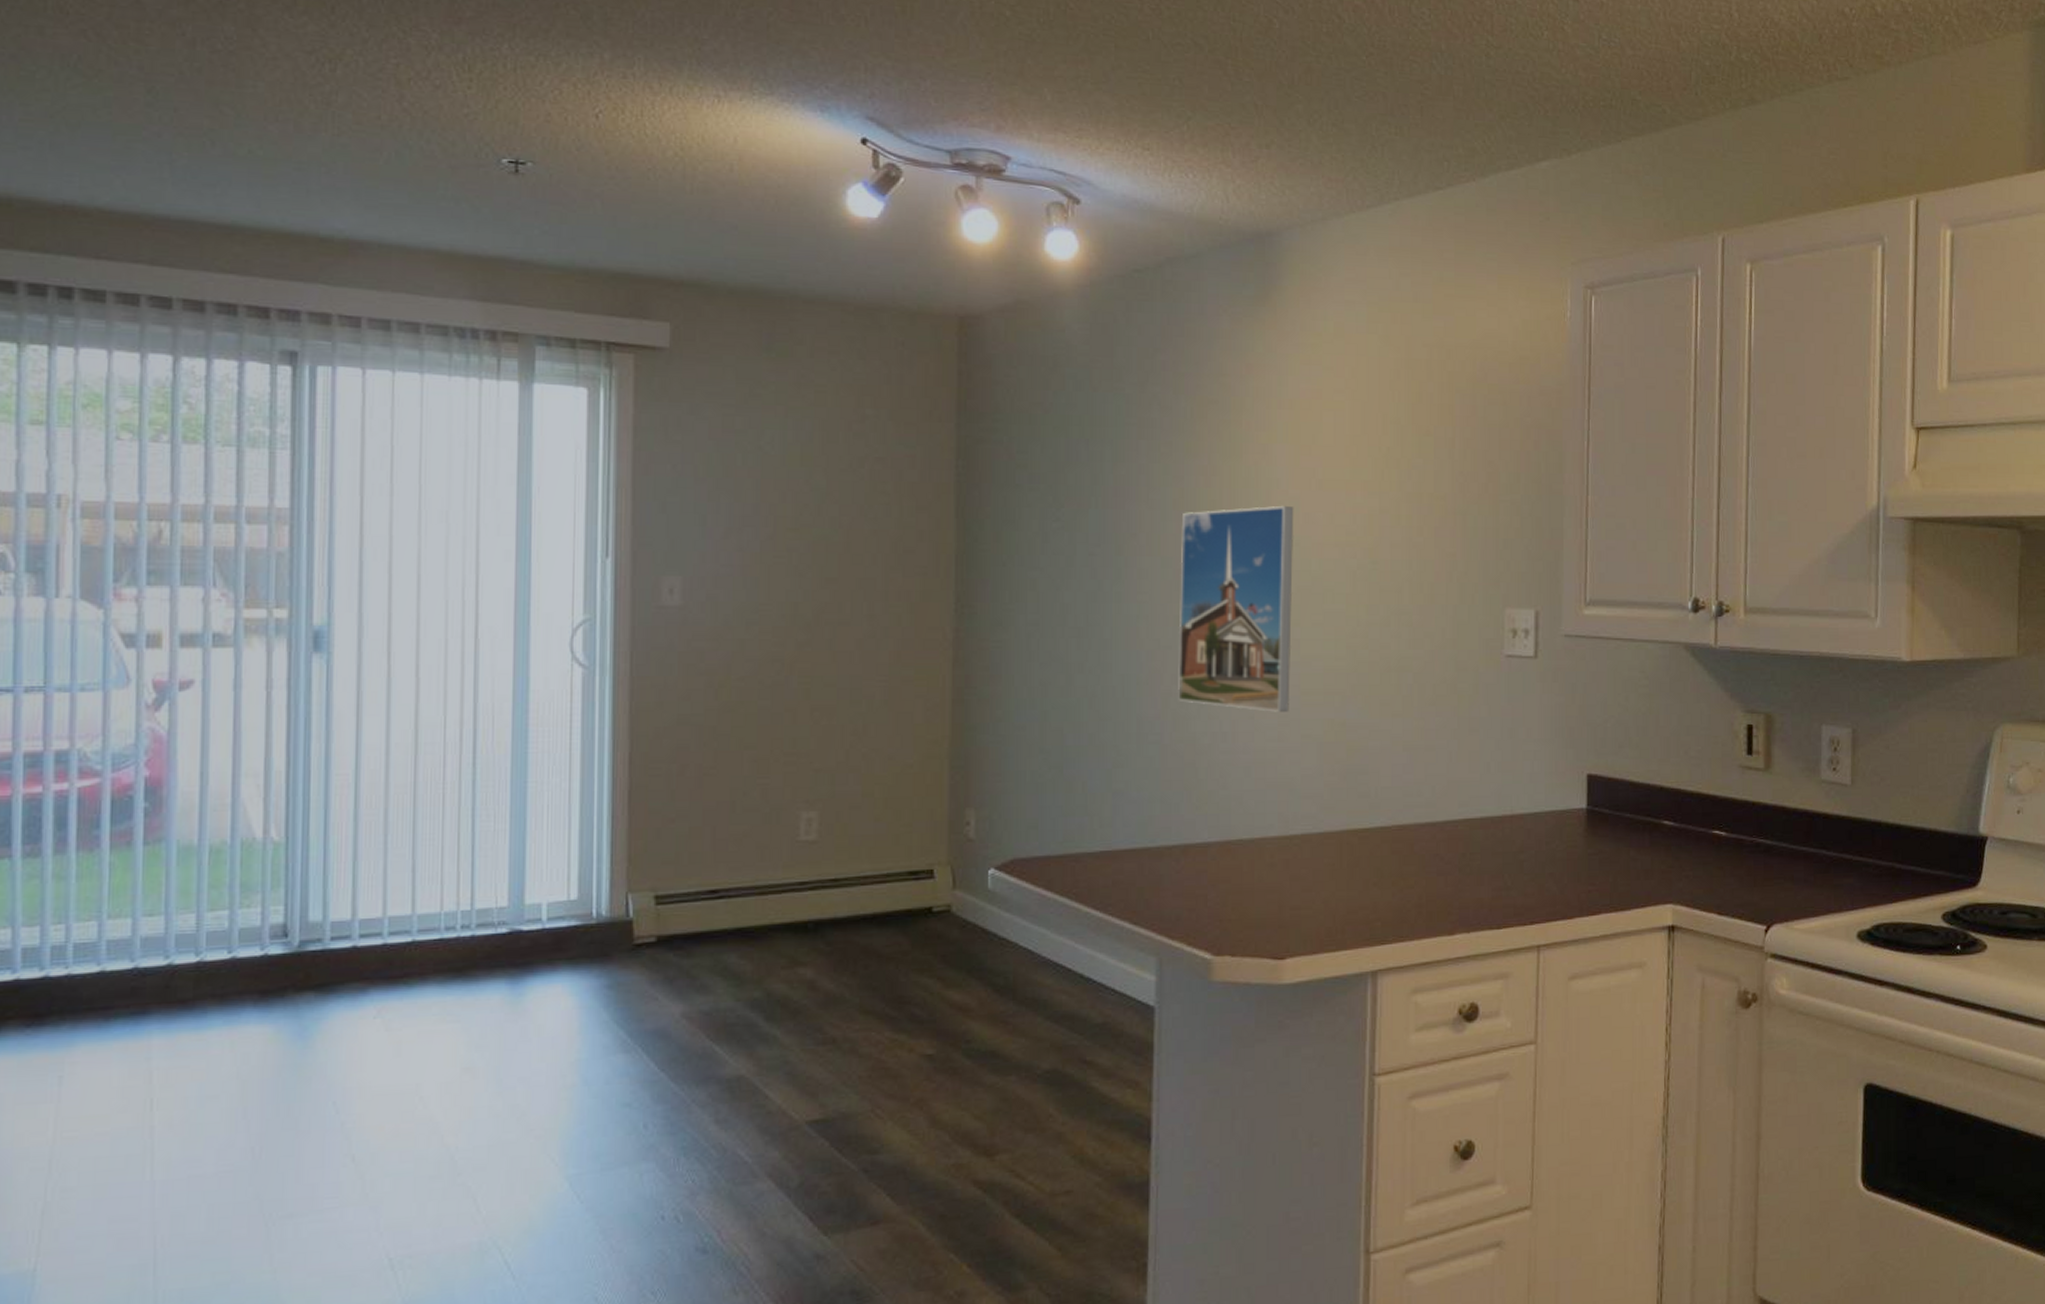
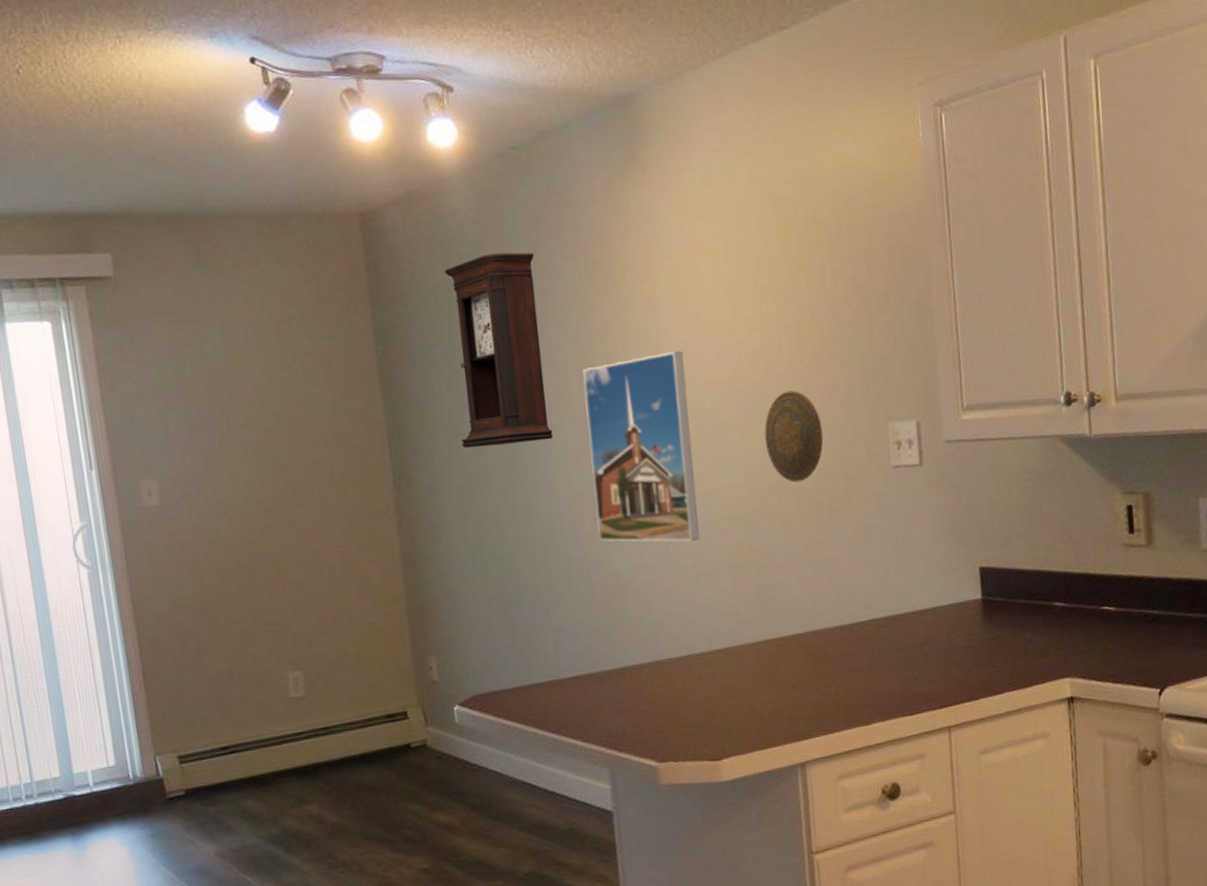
pendulum clock: none [1038,377,1145,584] -> present [444,252,554,448]
decorative plate: none [1372,562,1435,661] -> present [764,390,824,483]

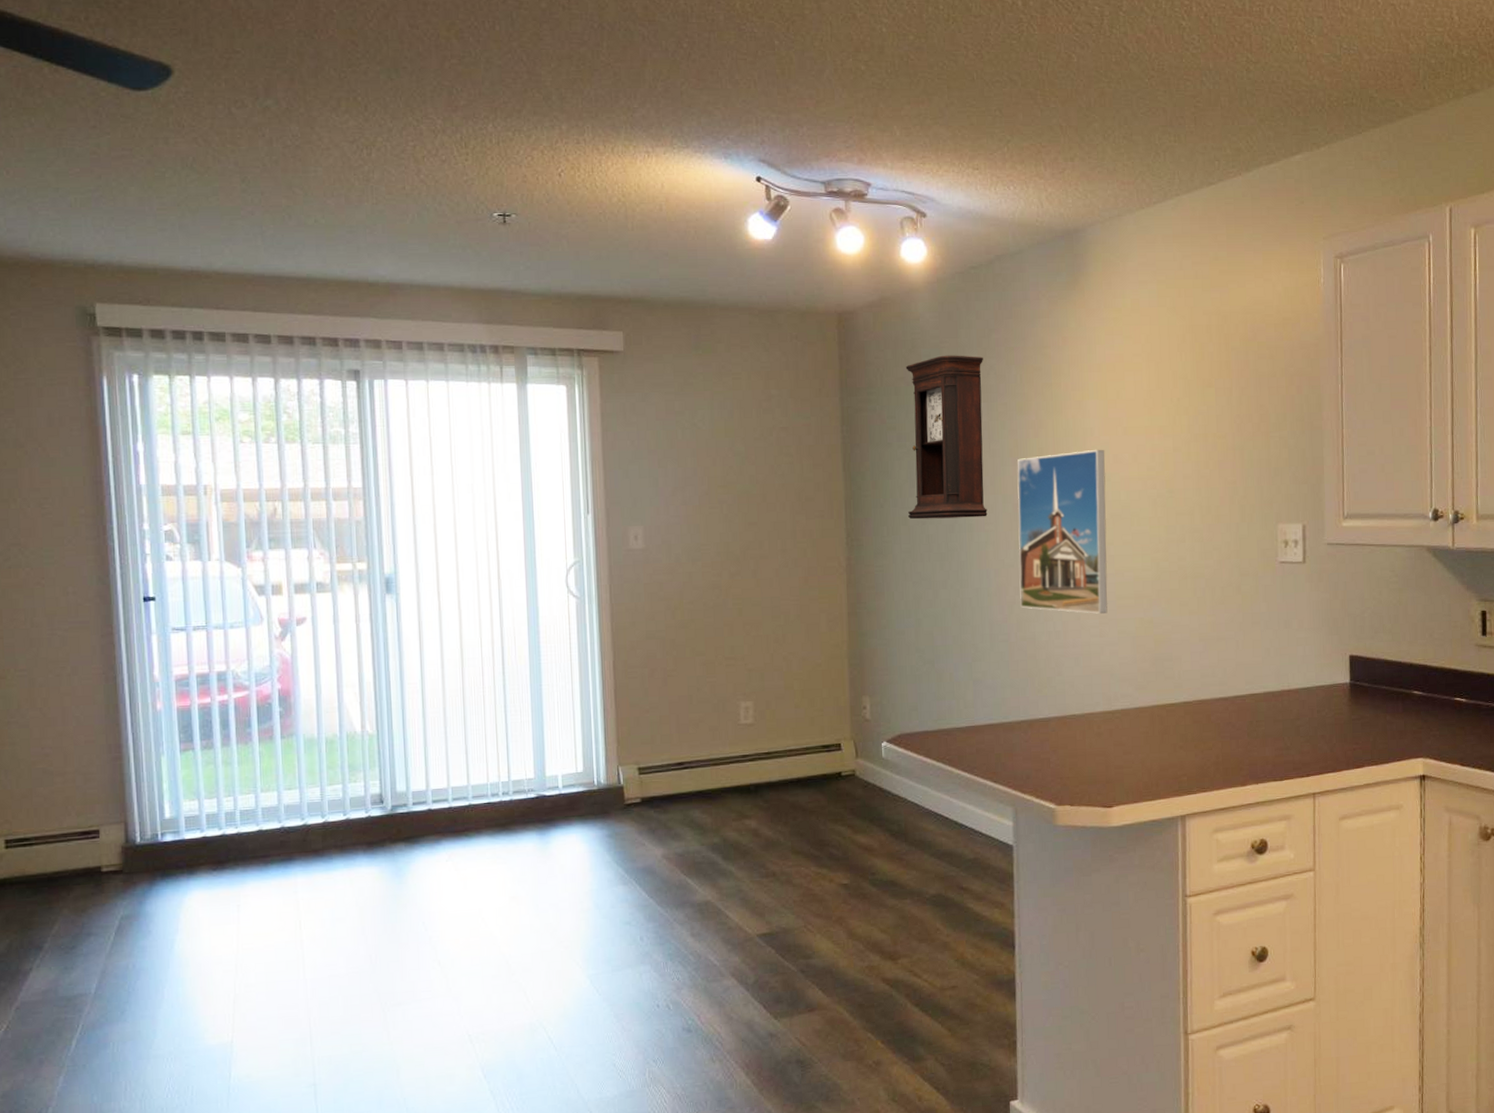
decorative plate: present [764,390,824,483] -> none [1170,490,1221,570]

